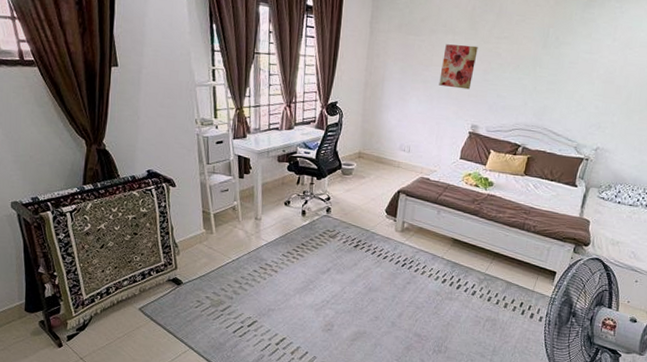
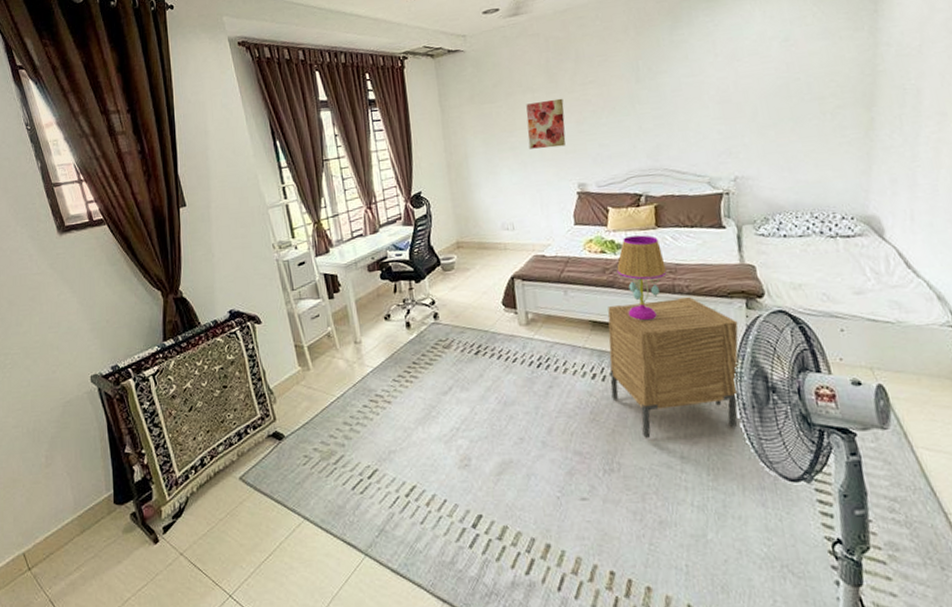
nightstand: none [453,230,564,337] -> present [607,297,739,439]
table lamp: none [483,177,523,247] -> present [617,235,667,321]

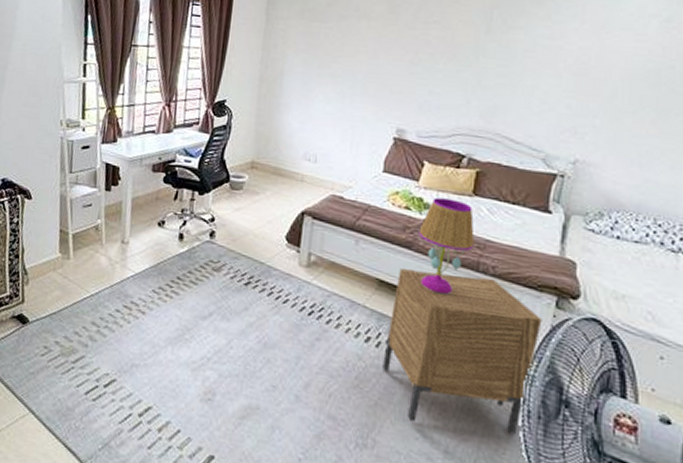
wall art: present [526,98,566,149] -> none [352,31,401,85]

